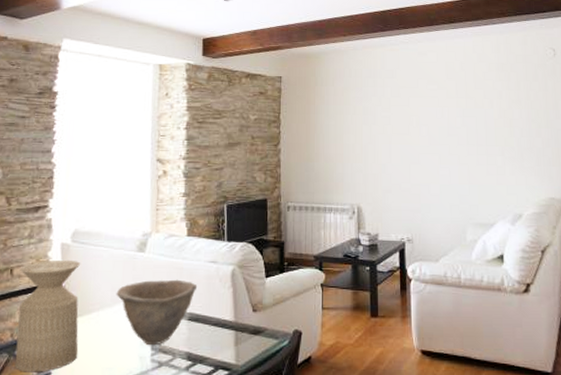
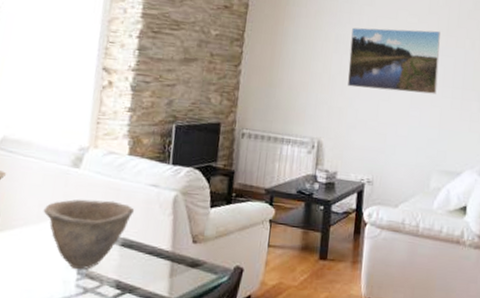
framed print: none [378,94,462,154] -> present [347,27,440,95]

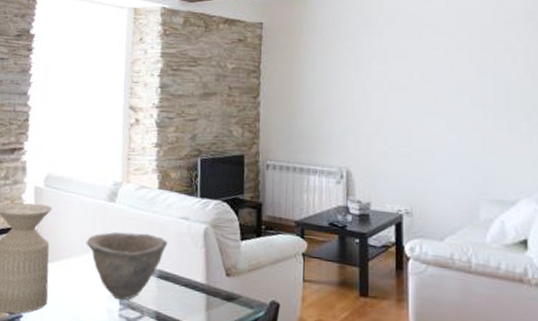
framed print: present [347,27,440,95] -> none [372,46,476,116]

